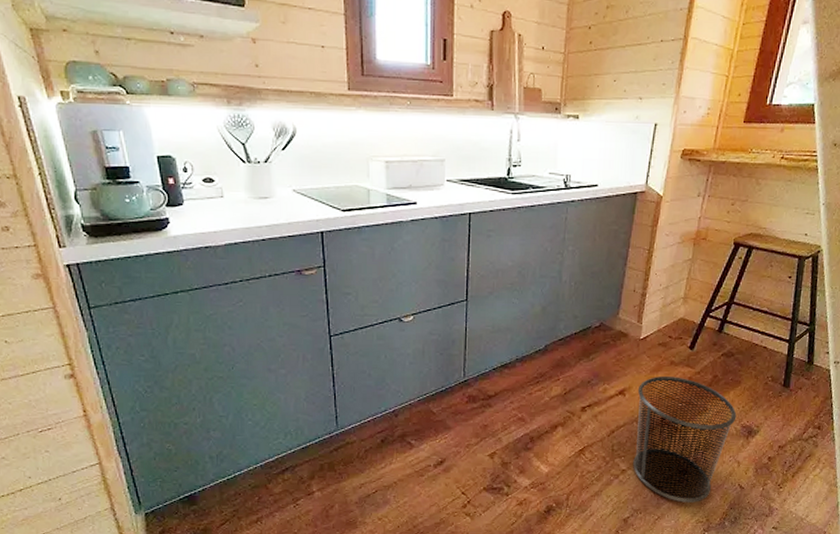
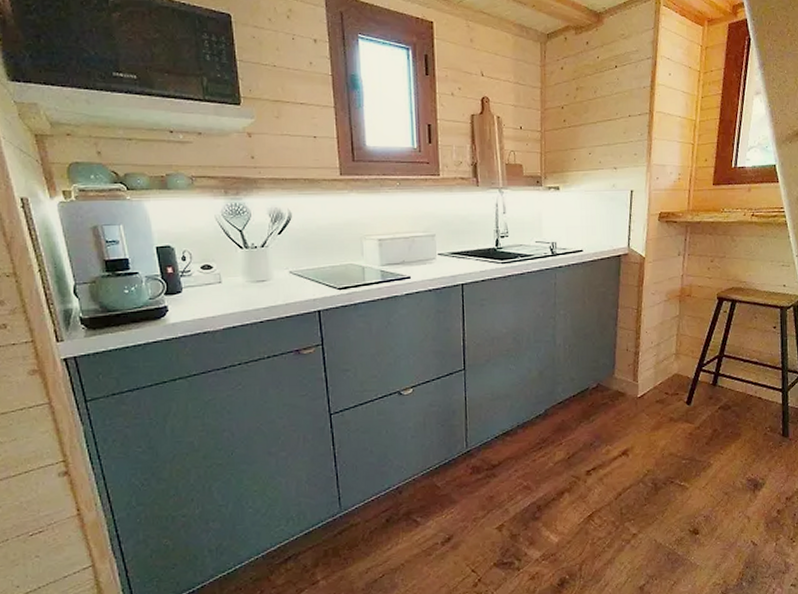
waste bin: present [633,377,737,503] -> none [641,433,741,565]

